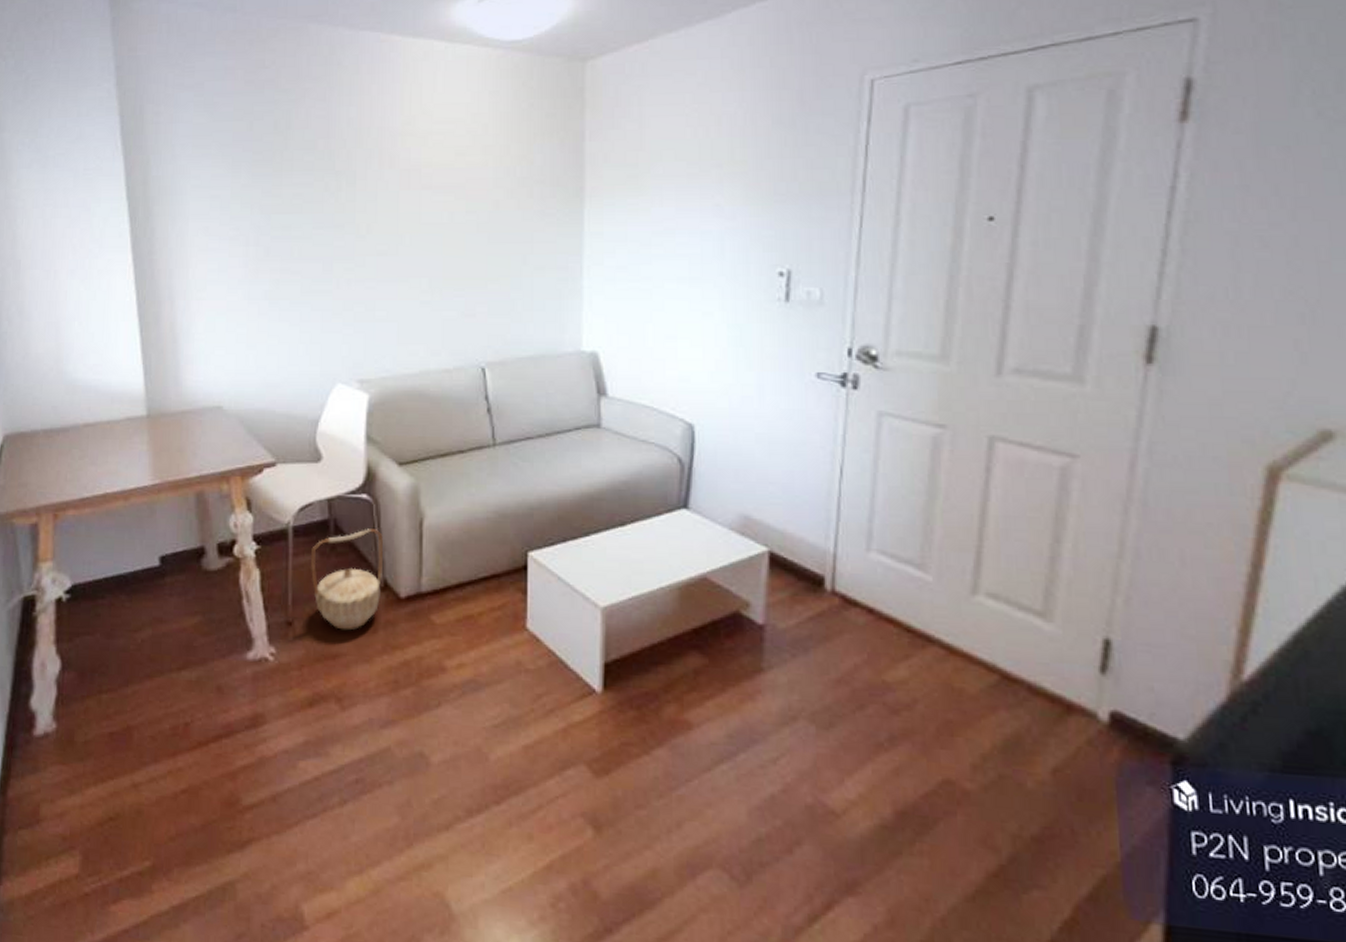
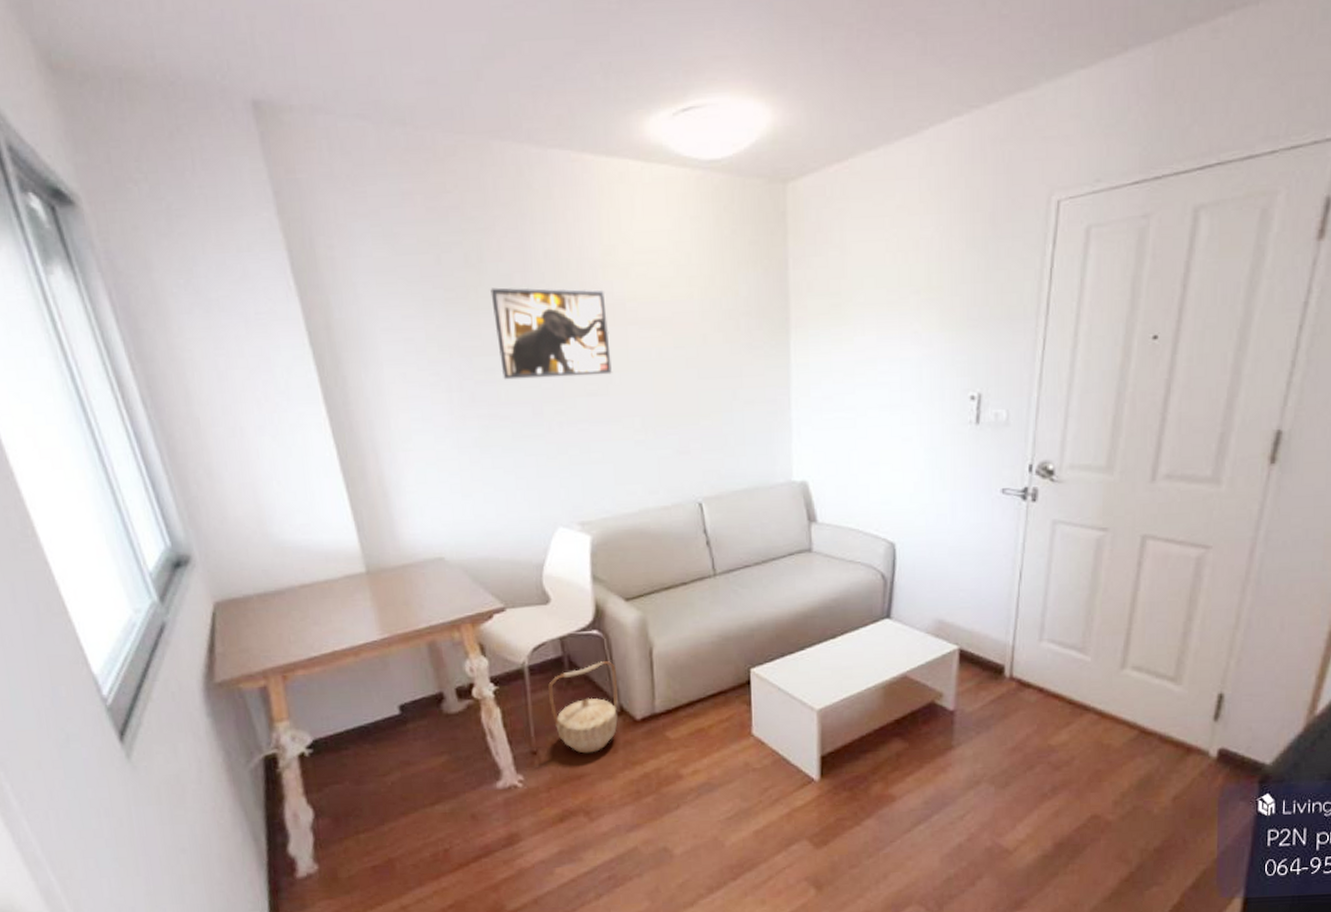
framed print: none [295,152,403,237] -> present [490,287,612,380]

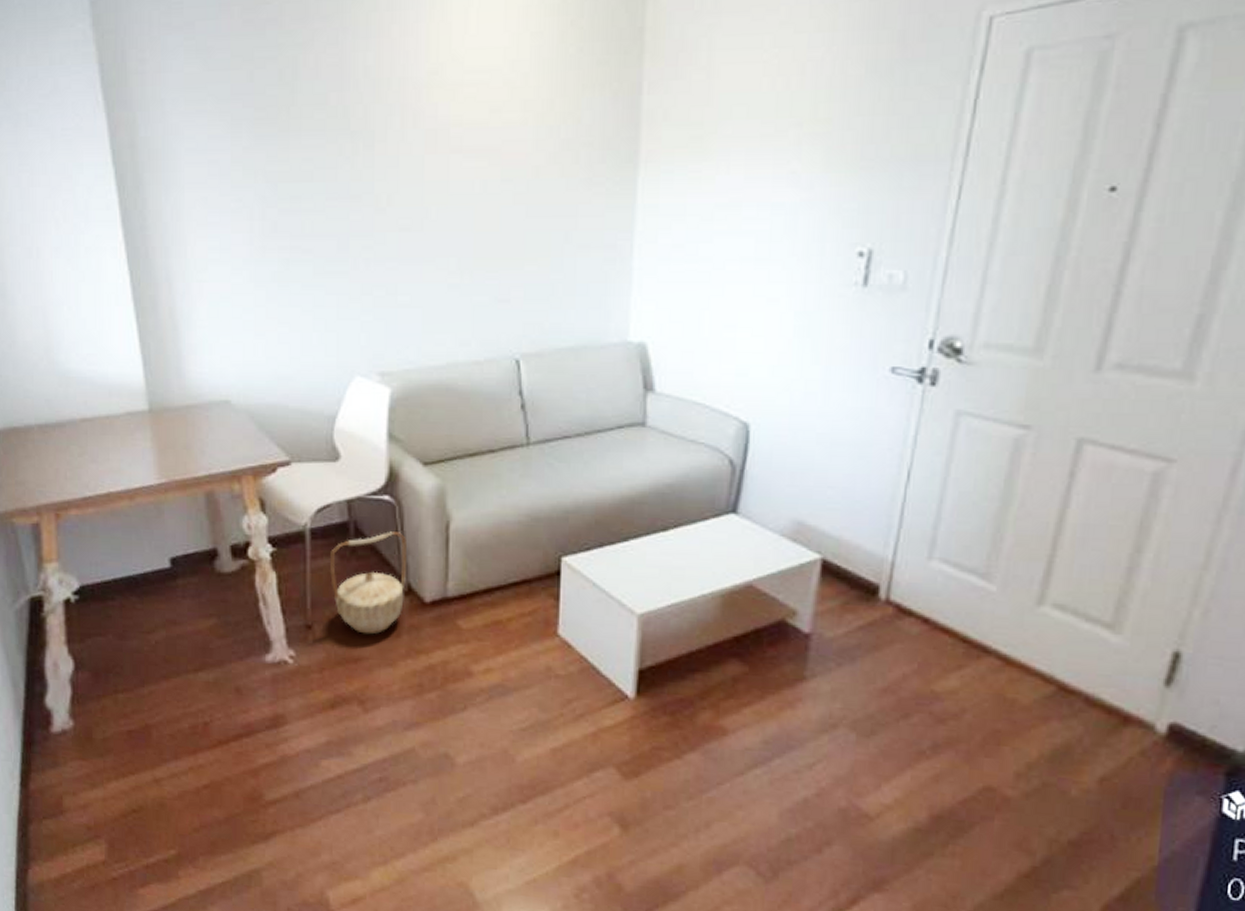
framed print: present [490,287,612,380] -> none [303,108,429,209]

